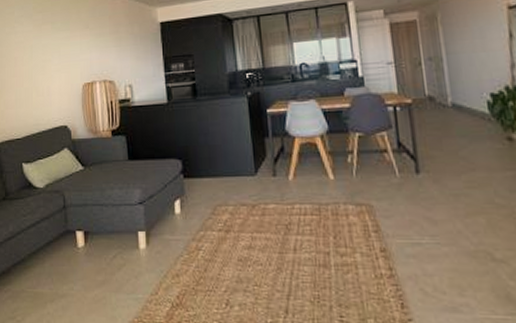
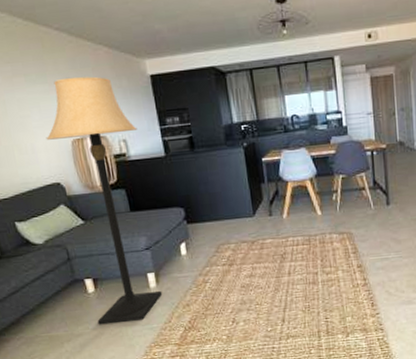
lamp: none [61,24,152,288] -> present [46,76,163,325]

